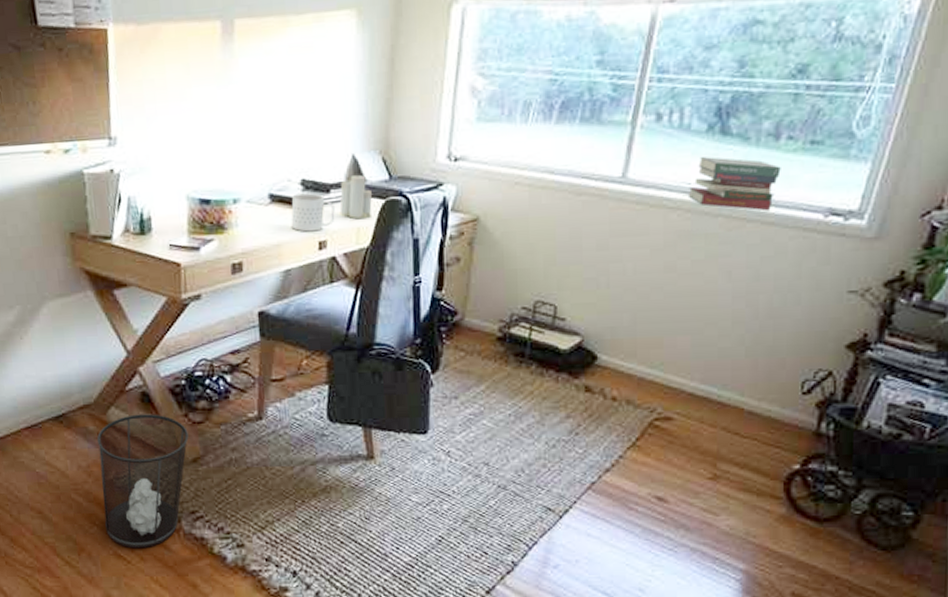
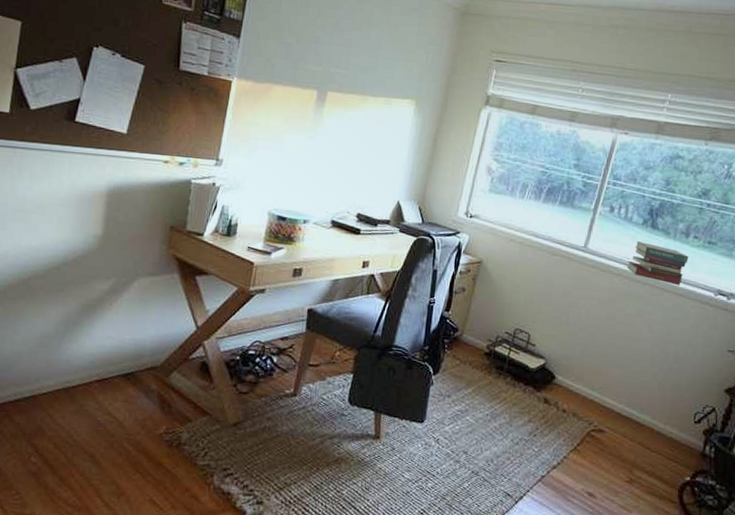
waste bin: present [96,414,189,549] -> none [147,380,234,498]
mug: present [291,193,335,232] -> none [344,223,379,254]
candle: present [339,172,373,220] -> none [382,215,409,250]

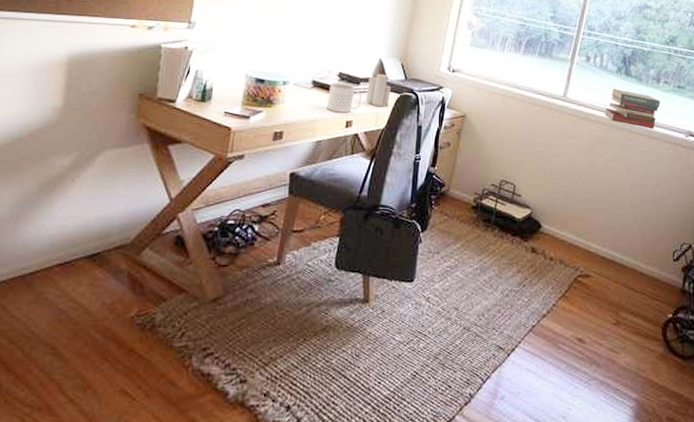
mug: none [344,223,379,254] -> present [326,83,362,113]
candle: none [382,215,409,250] -> present [365,72,392,107]

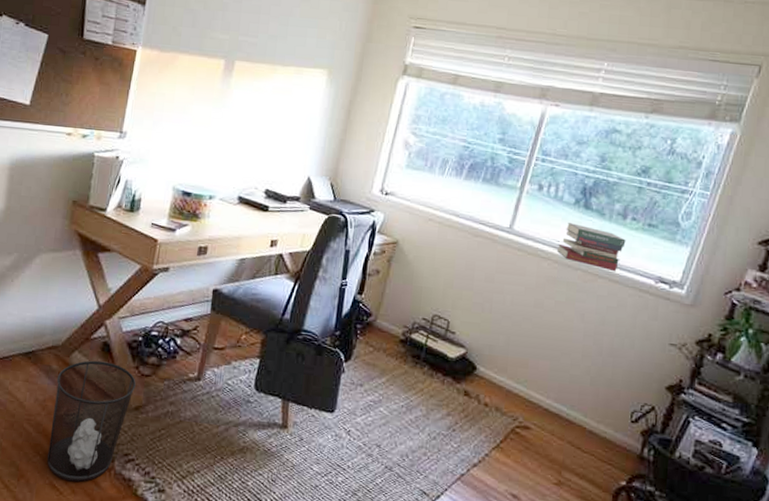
waste bin: none [117,256,213,385] -> present [47,360,136,483]
mug: present [326,83,362,113] -> none [251,199,288,232]
candle: present [365,72,392,107] -> none [291,191,320,228]

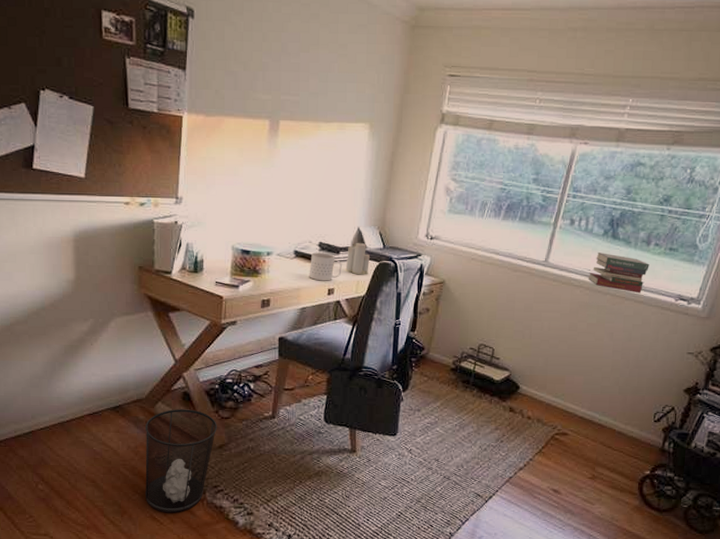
mug: none [251,199,288,232] -> present [309,252,342,281]
candle: none [291,191,320,228] -> present [345,241,371,275]

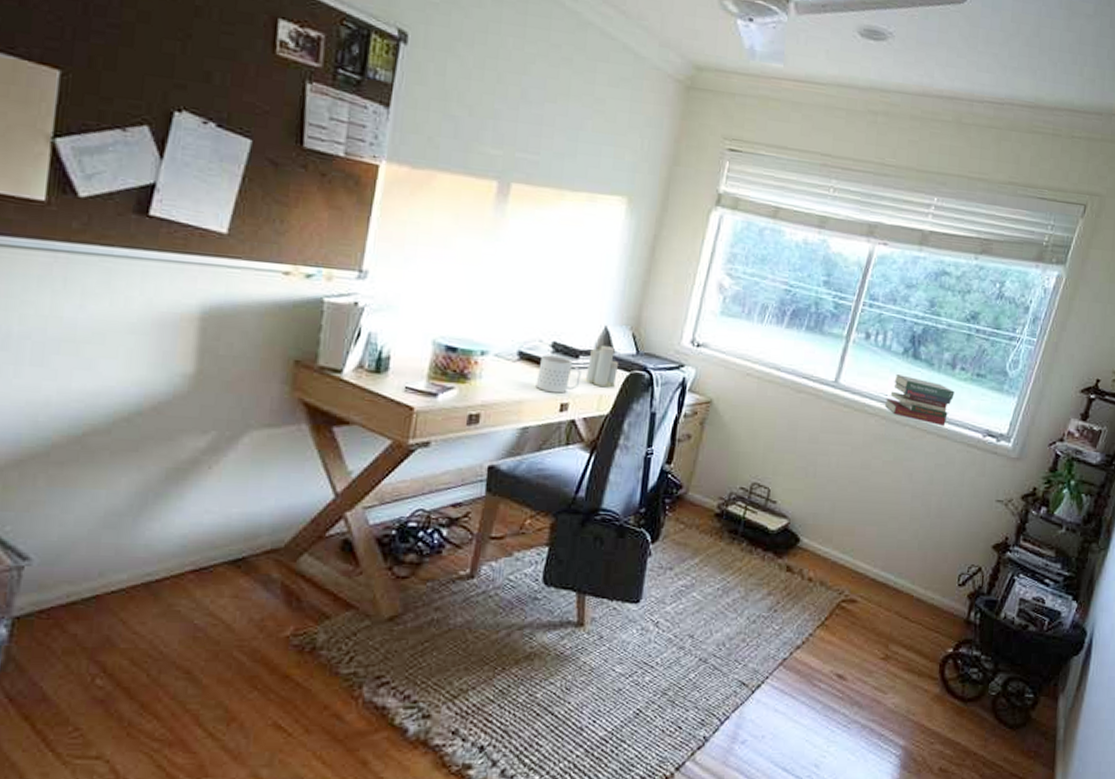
waste bin: present [145,409,217,513] -> none [268,563,389,719]

